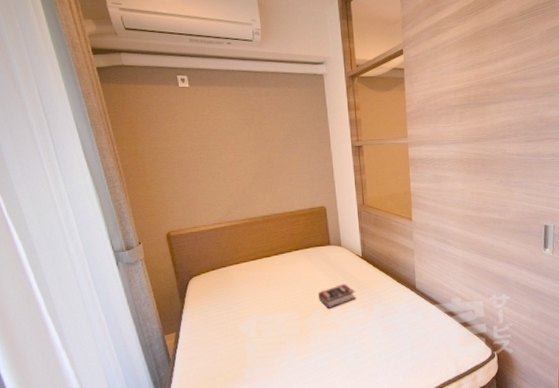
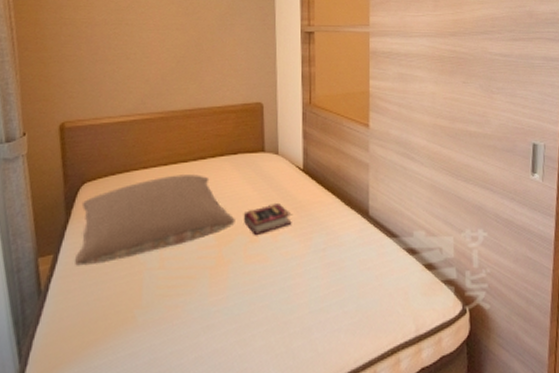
pillow: none [192,266,312,340] -> present [75,174,235,266]

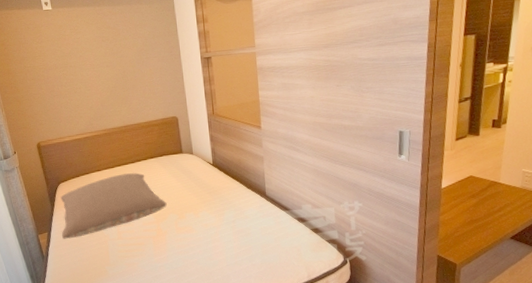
book: present [243,204,292,235] -> none [172,190,208,213]

